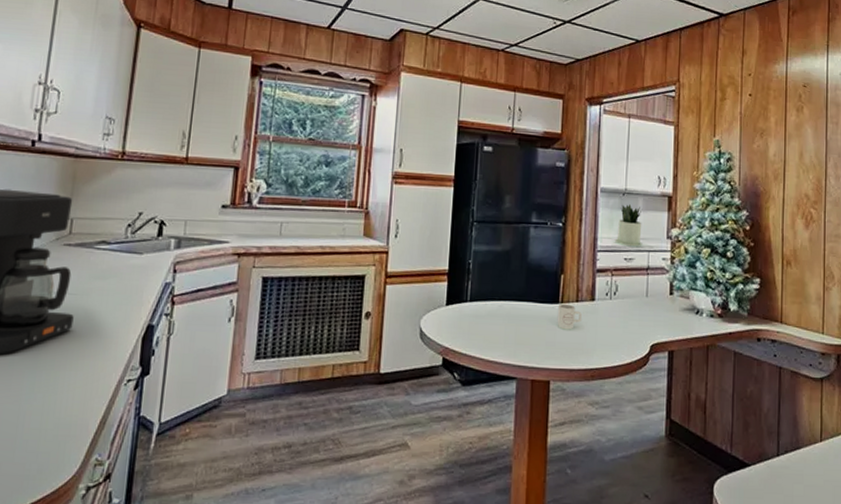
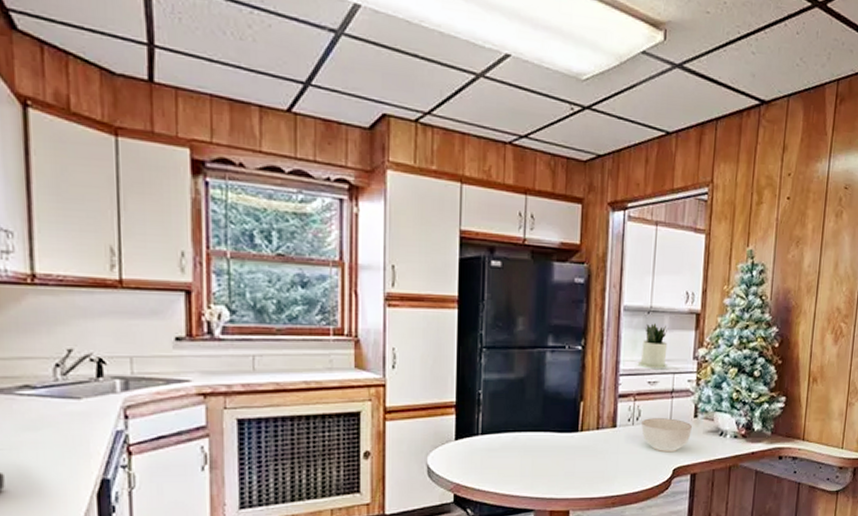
mug: present [557,303,582,330] -> none [576,432,602,459]
bowl: none [619,293,668,329] -> present [641,418,692,453]

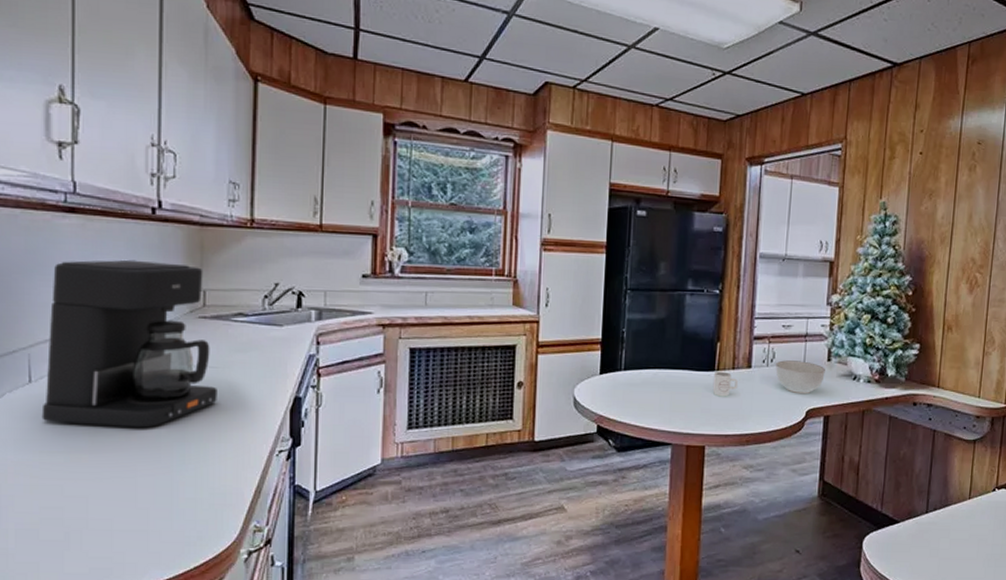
mug: none [576,432,602,459] -> present [712,371,738,397]
planter: present [637,323,669,369] -> none [772,270,803,314]

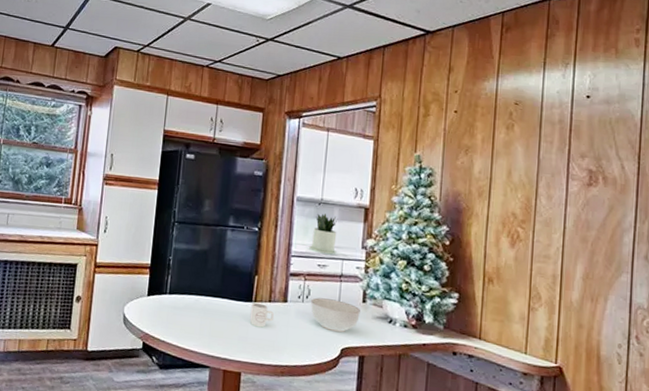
planter: none [772,270,803,314] -> present [308,213,338,255]

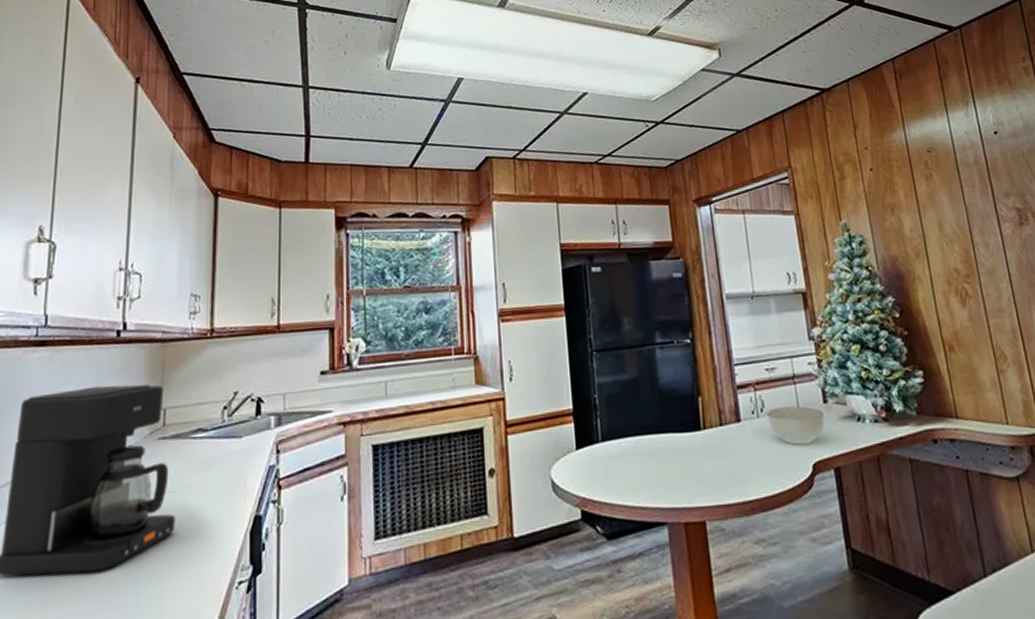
mug: present [249,302,274,328] -> none [700,429,729,460]
planter: present [308,213,338,255] -> none [750,308,783,356]

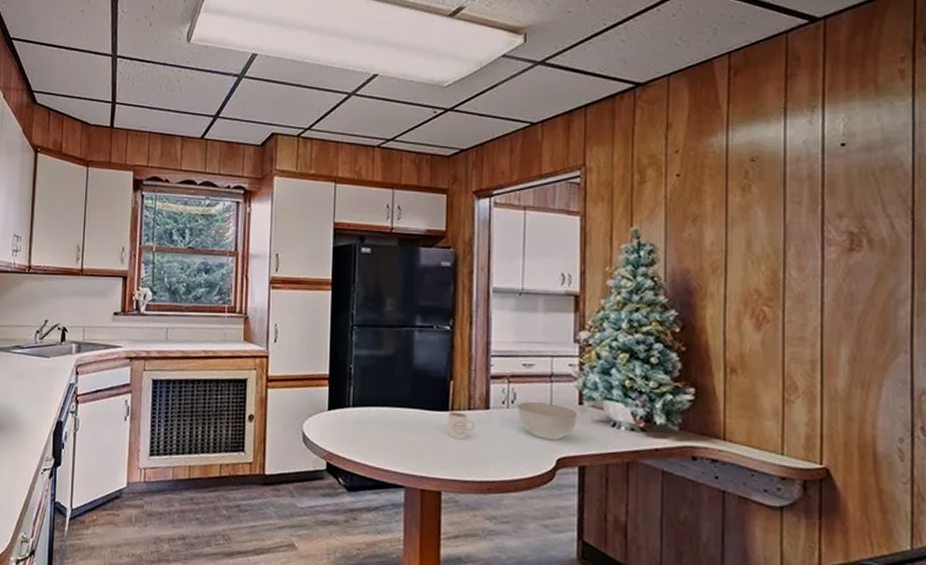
mug: none [700,429,729,460] -> present [447,411,475,440]

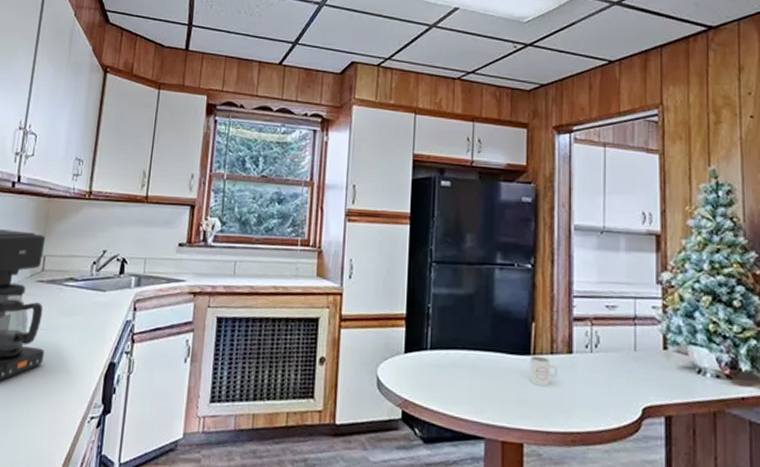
bowl: present [518,402,577,441] -> none [601,346,662,388]

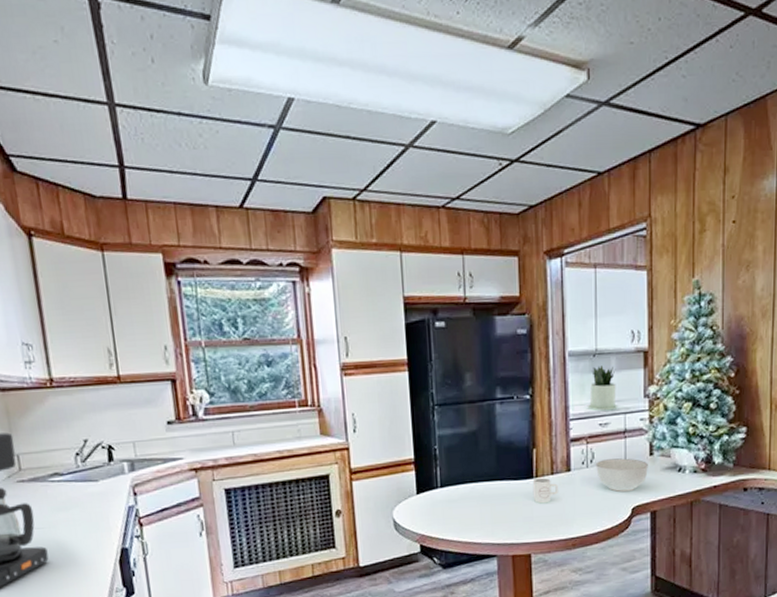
planter: none [592,244,627,293] -> present [587,366,618,411]
bowl: none [601,346,662,388] -> present [596,458,648,493]

